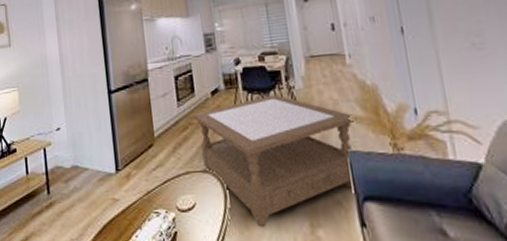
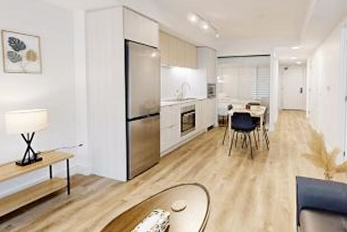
coffee table: present [193,94,357,228] -> none [192,134,306,224]

